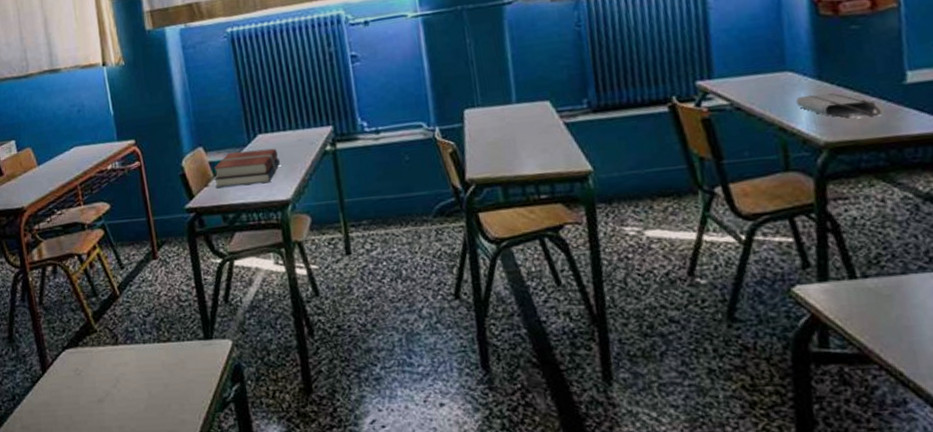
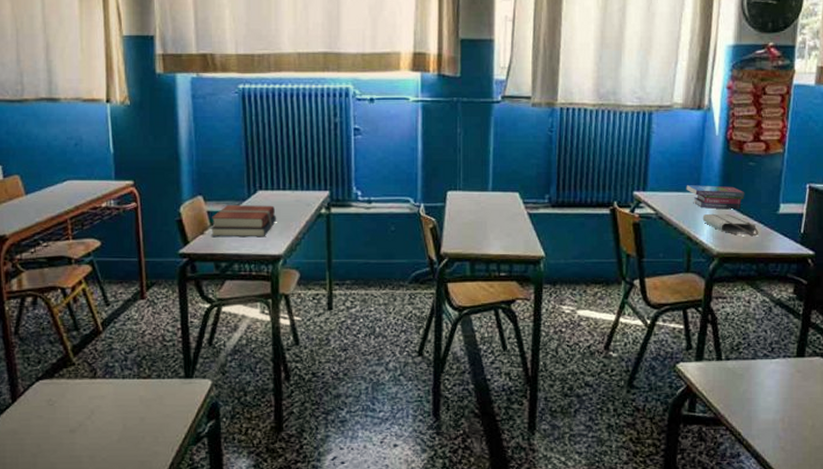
books: none [766,58,852,90] -> present [686,185,745,210]

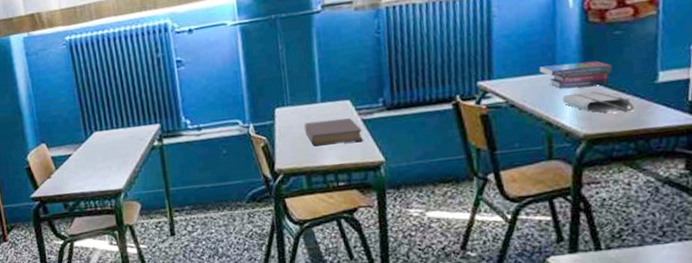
books: present [210,205,277,238] -> none [55,144,114,179]
book: none [473,209,527,234] -> present [303,118,363,146]

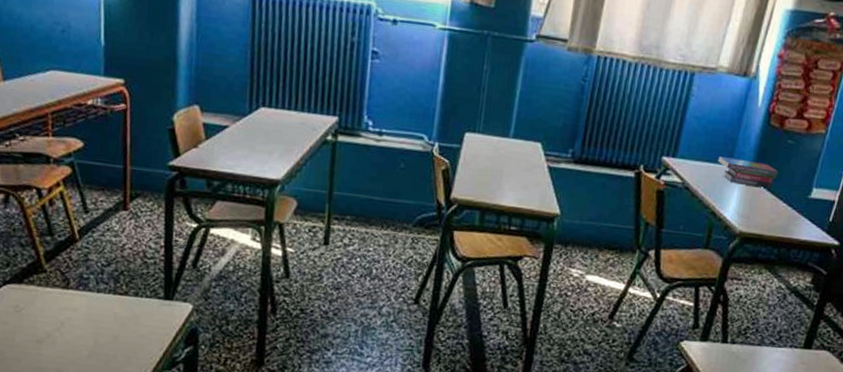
book: present [303,118,363,146] -> none [489,155,546,189]
tote bag: present [562,91,634,113] -> none [730,189,786,220]

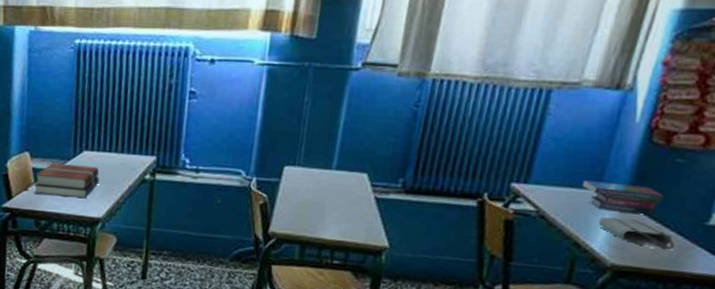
books: none [204,119,279,159] -> present [33,163,100,199]
tote bag: none [730,189,786,220] -> present [598,216,675,250]

